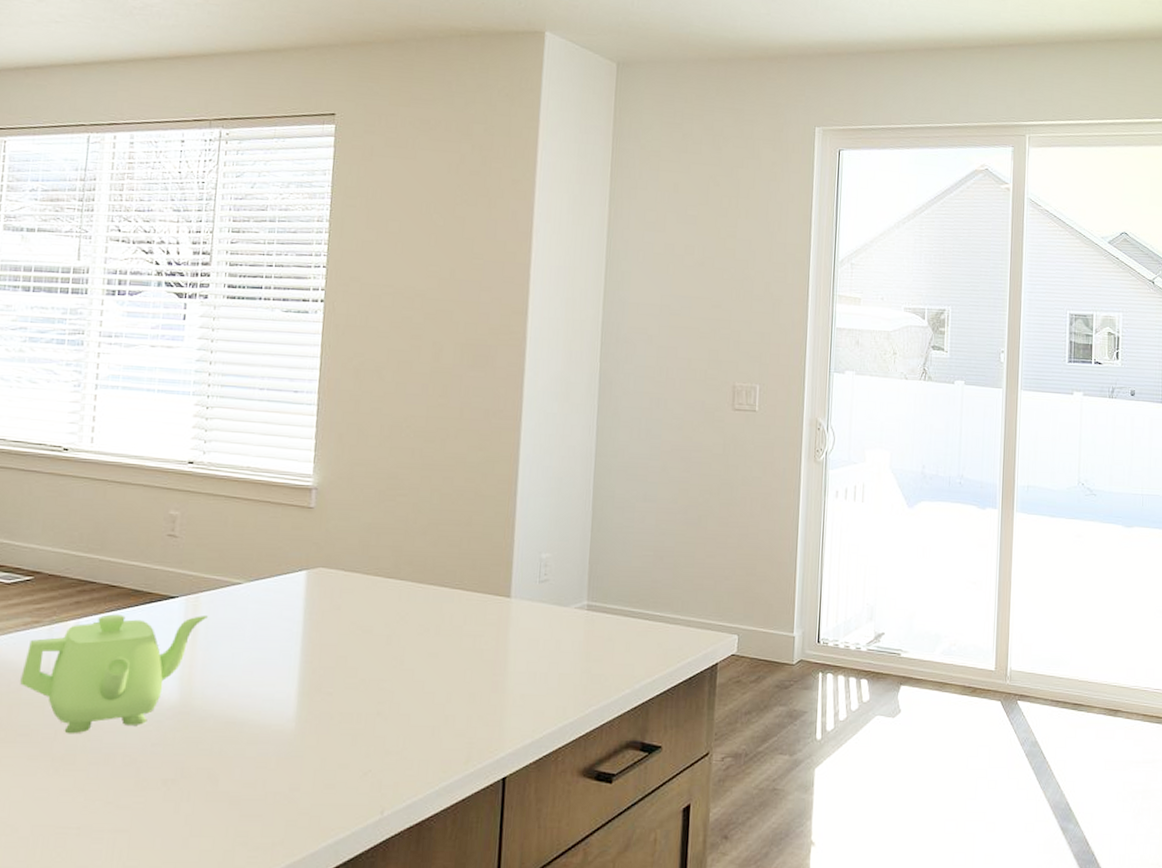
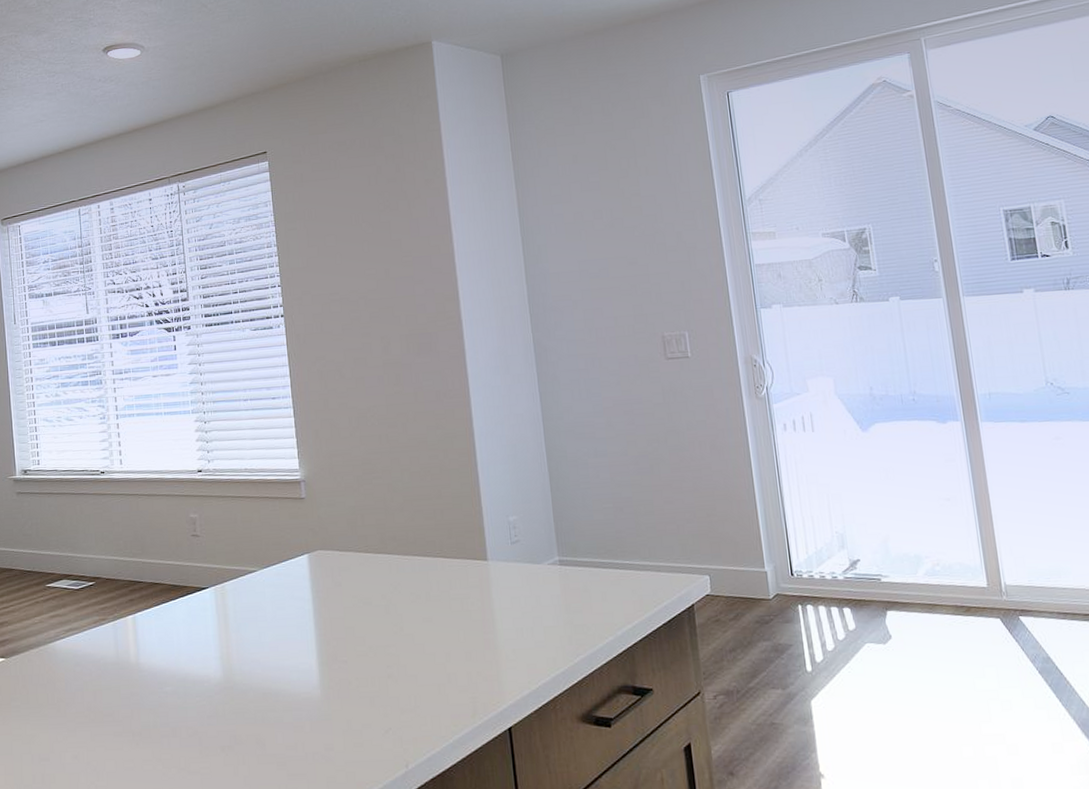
teapot: present [20,614,208,734] -> none [98,602,234,713]

